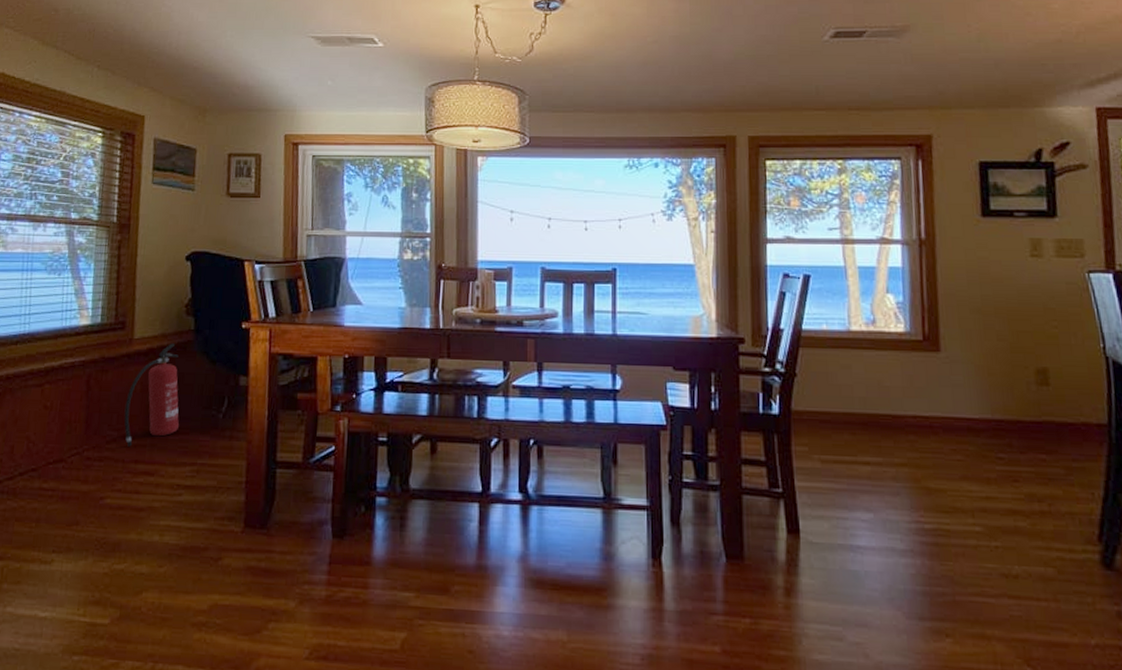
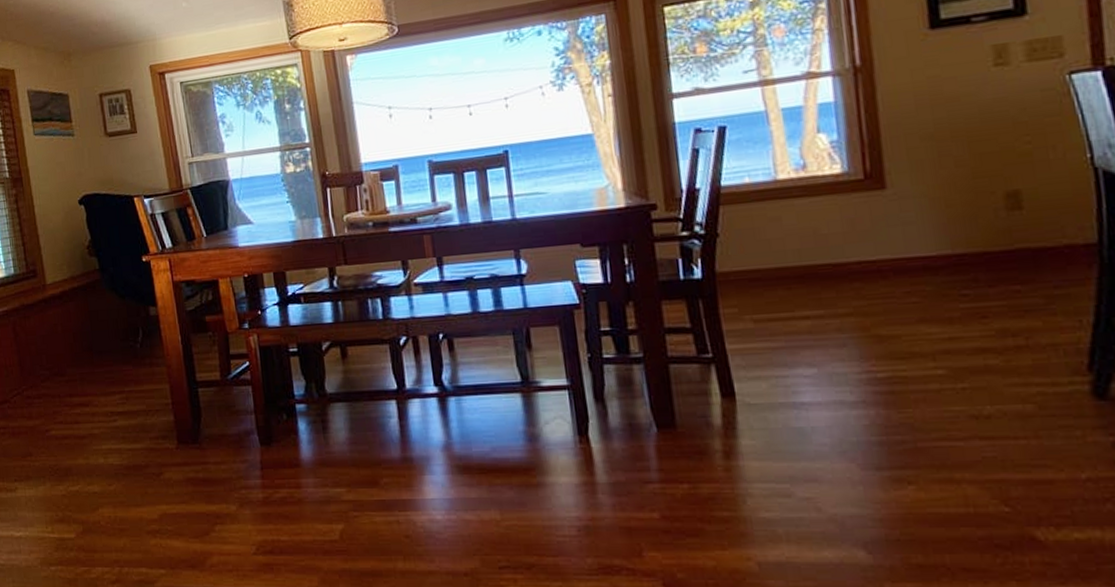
fire extinguisher: present [124,343,179,447] -> none [50,284,102,383]

